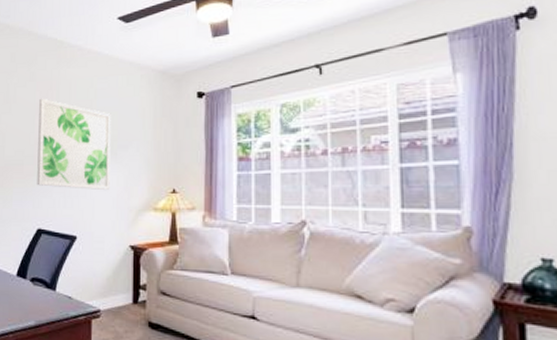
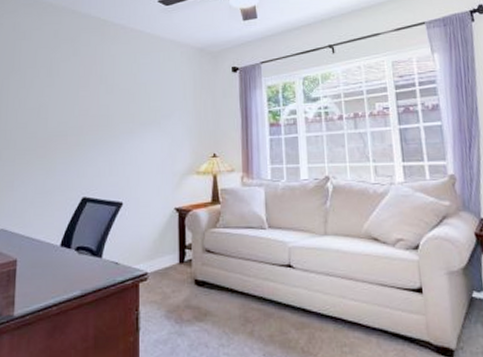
wall art: present [37,98,111,191] -> none [81,72,154,158]

